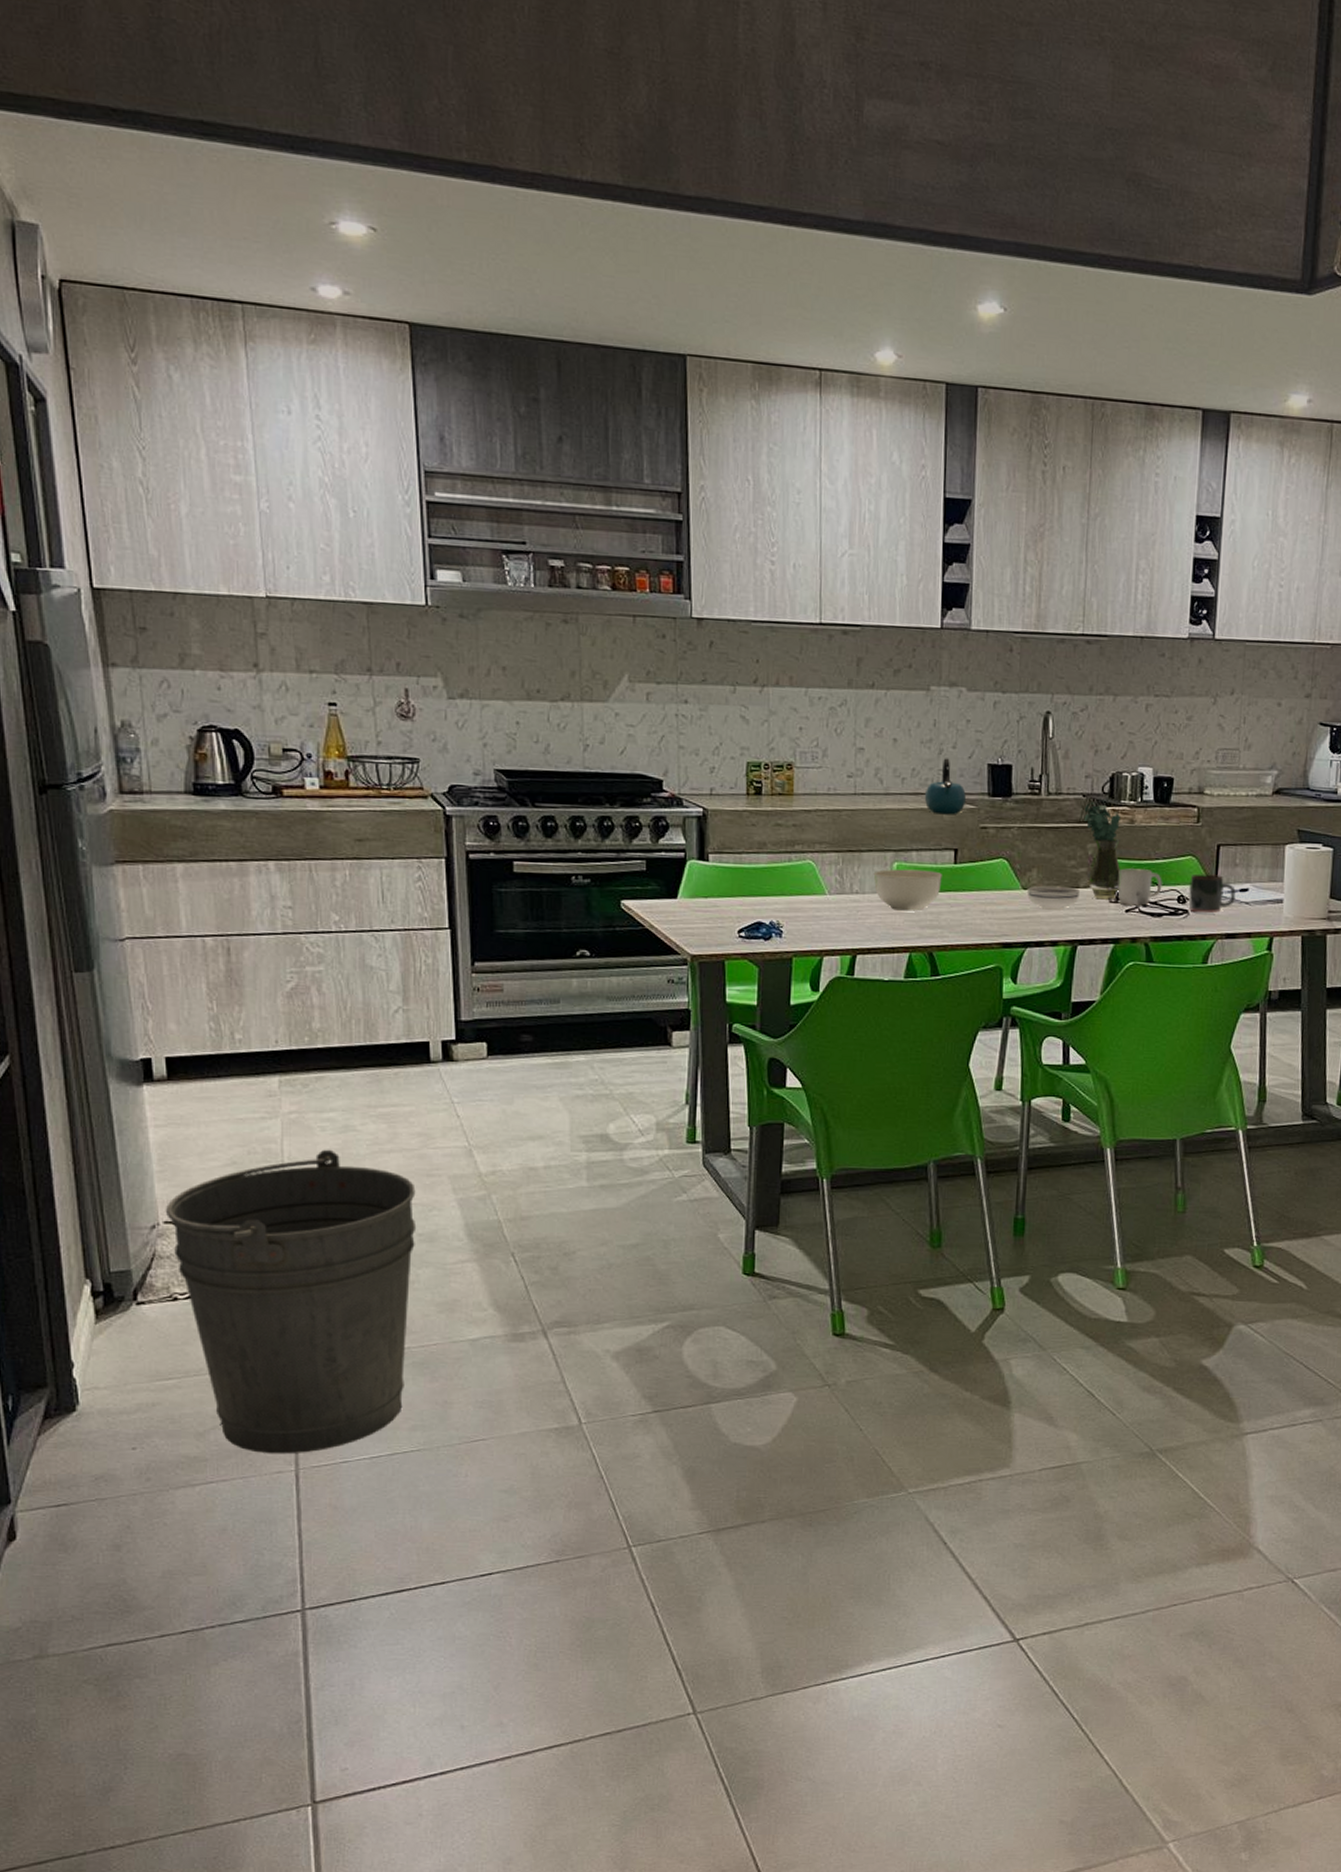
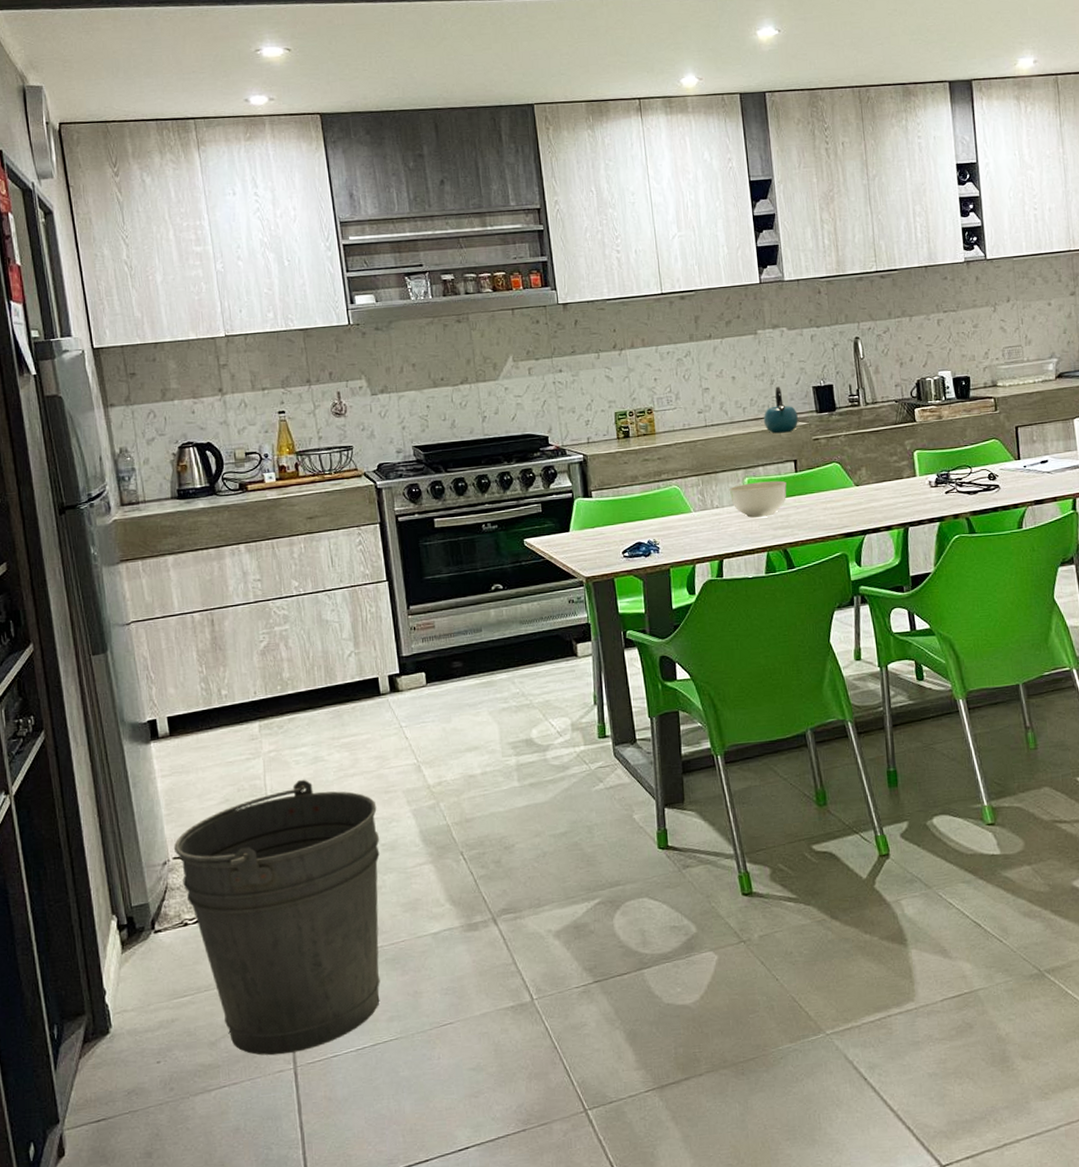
bowl: present [1027,885,1080,910] -> none [860,478,905,501]
vase: present [1084,799,1120,900] -> none [898,404,938,486]
mug: present [1118,868,1162,906] -> none [934,455,974,488]
mug: present [1188,873,1236,914] -> none [996,451,1038,486]

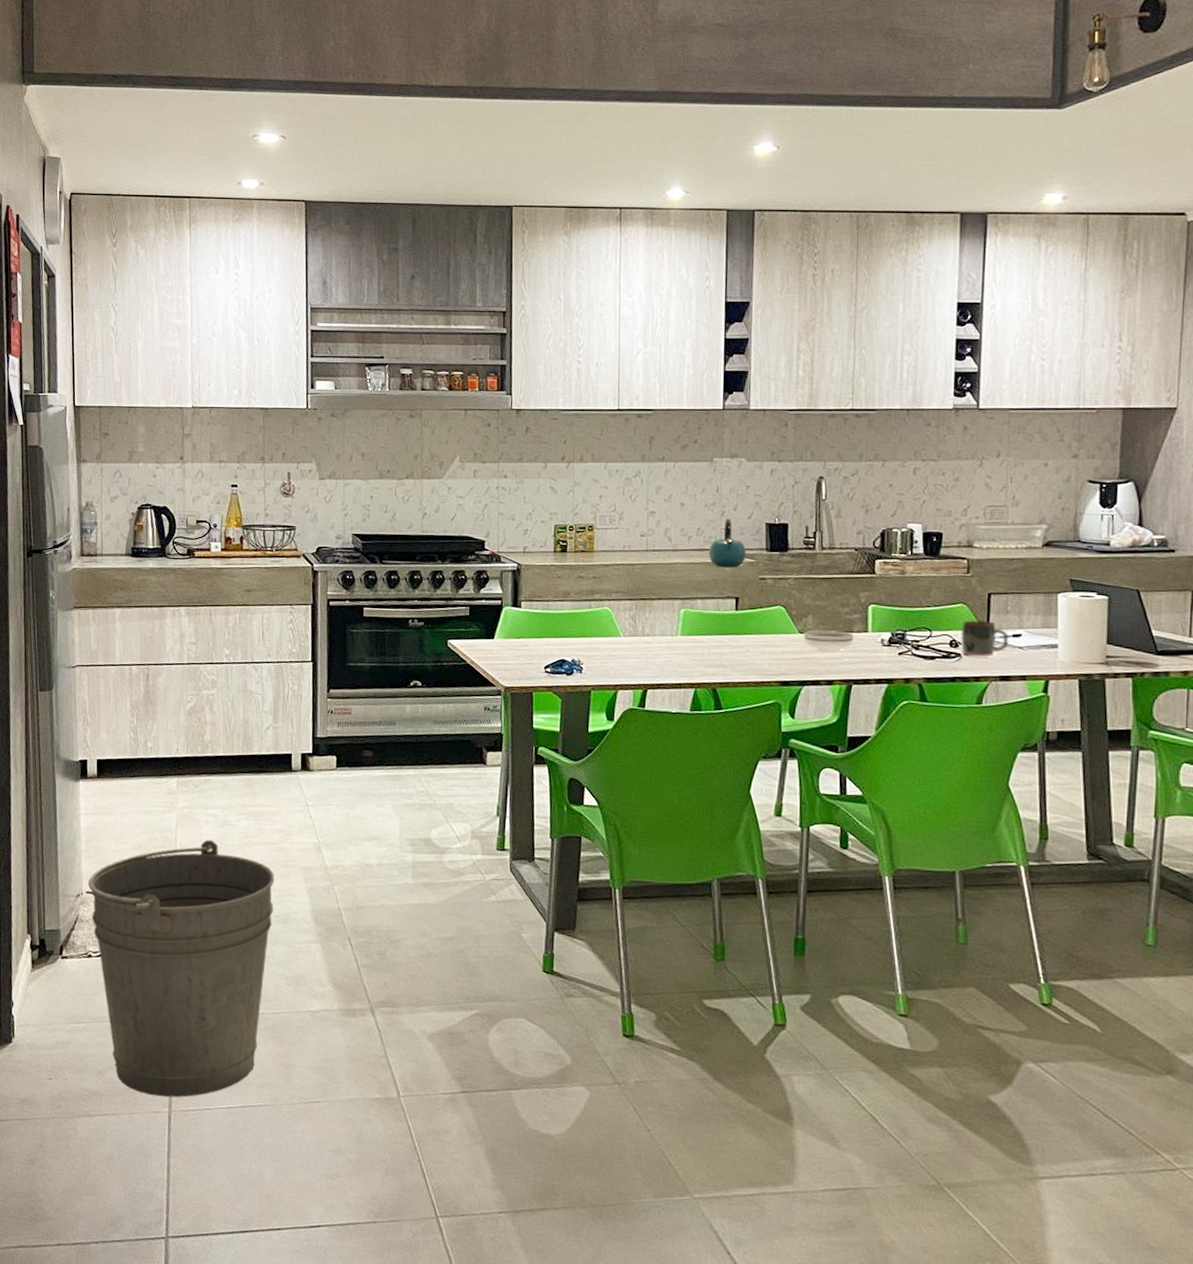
bowl: present [729,480,787,518] -> none [662,614,725,652]
bowl: none [860,478,905,501] -> present [804,630,854,653]
mug: none [996,451,1038,486] -> present [960,620,1008,657]

